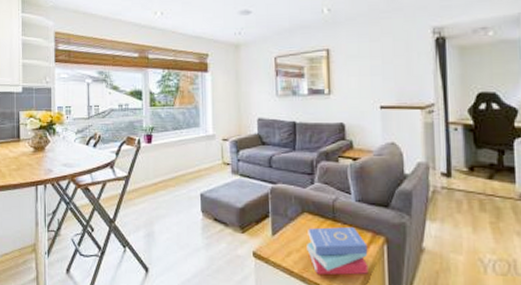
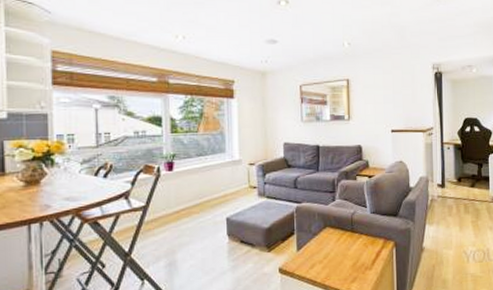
book: present [307,227,369,275] -> none [328,236,381,282]

